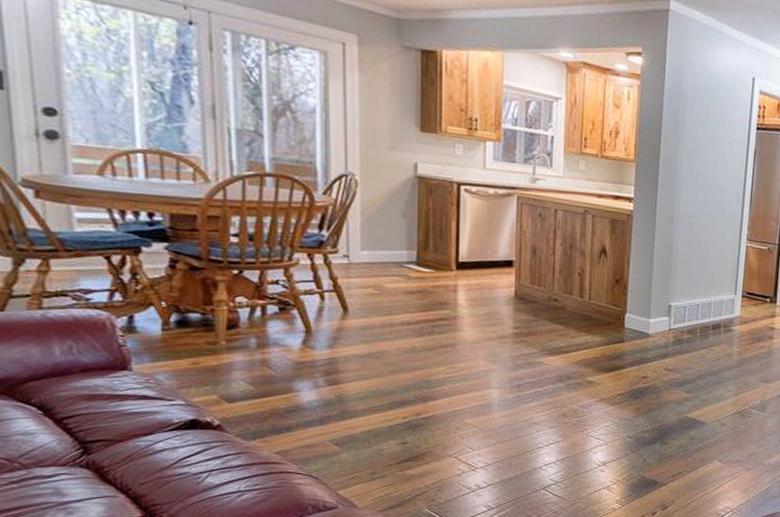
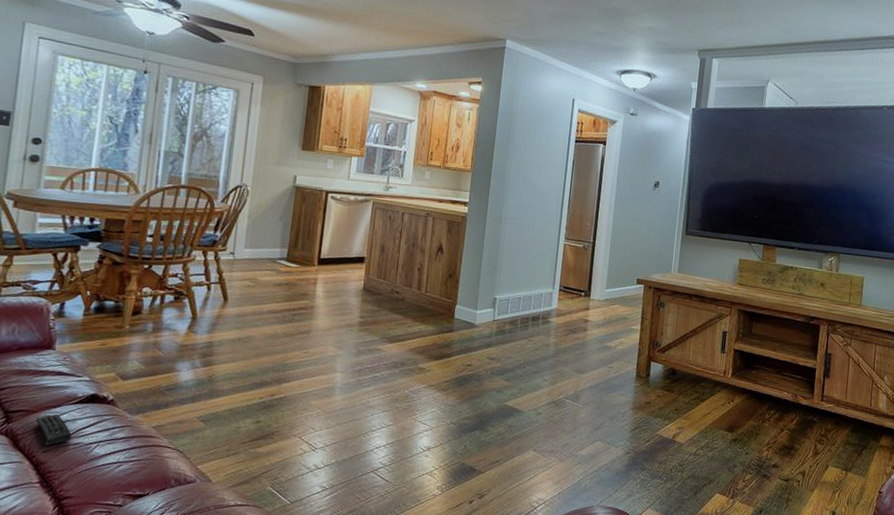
remote control: none [123,443,175,477] -> present [35,414,72,445]

